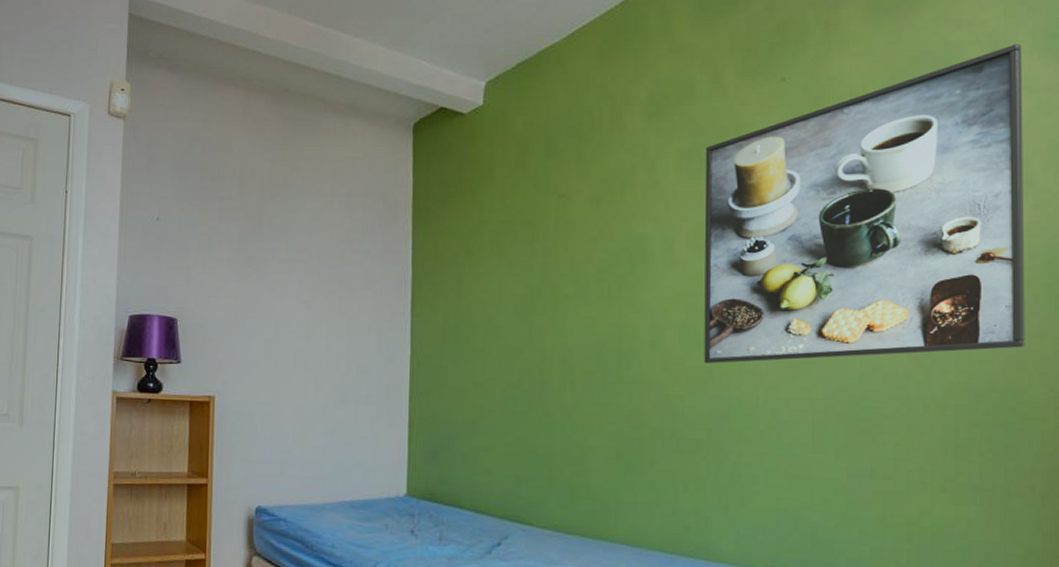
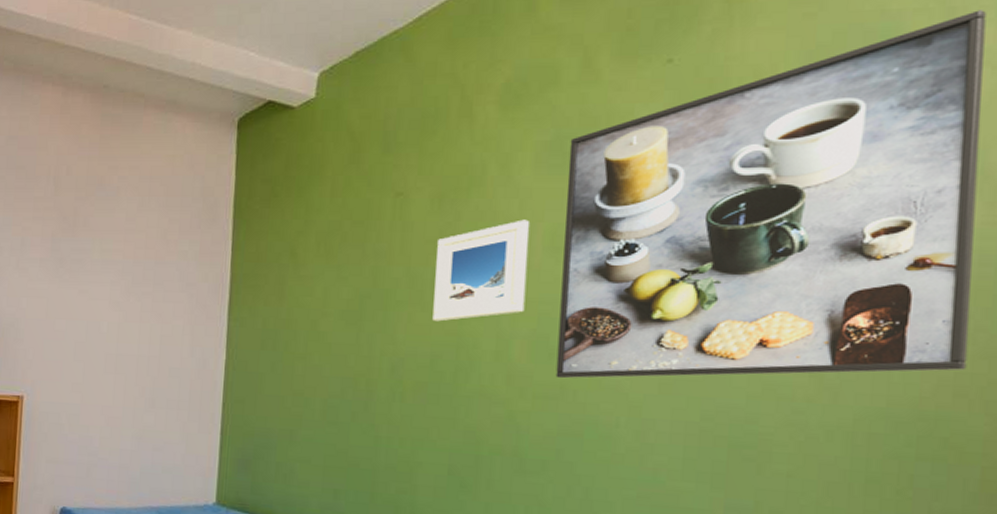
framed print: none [596,219,676,314] -> present [432,219,530,322]

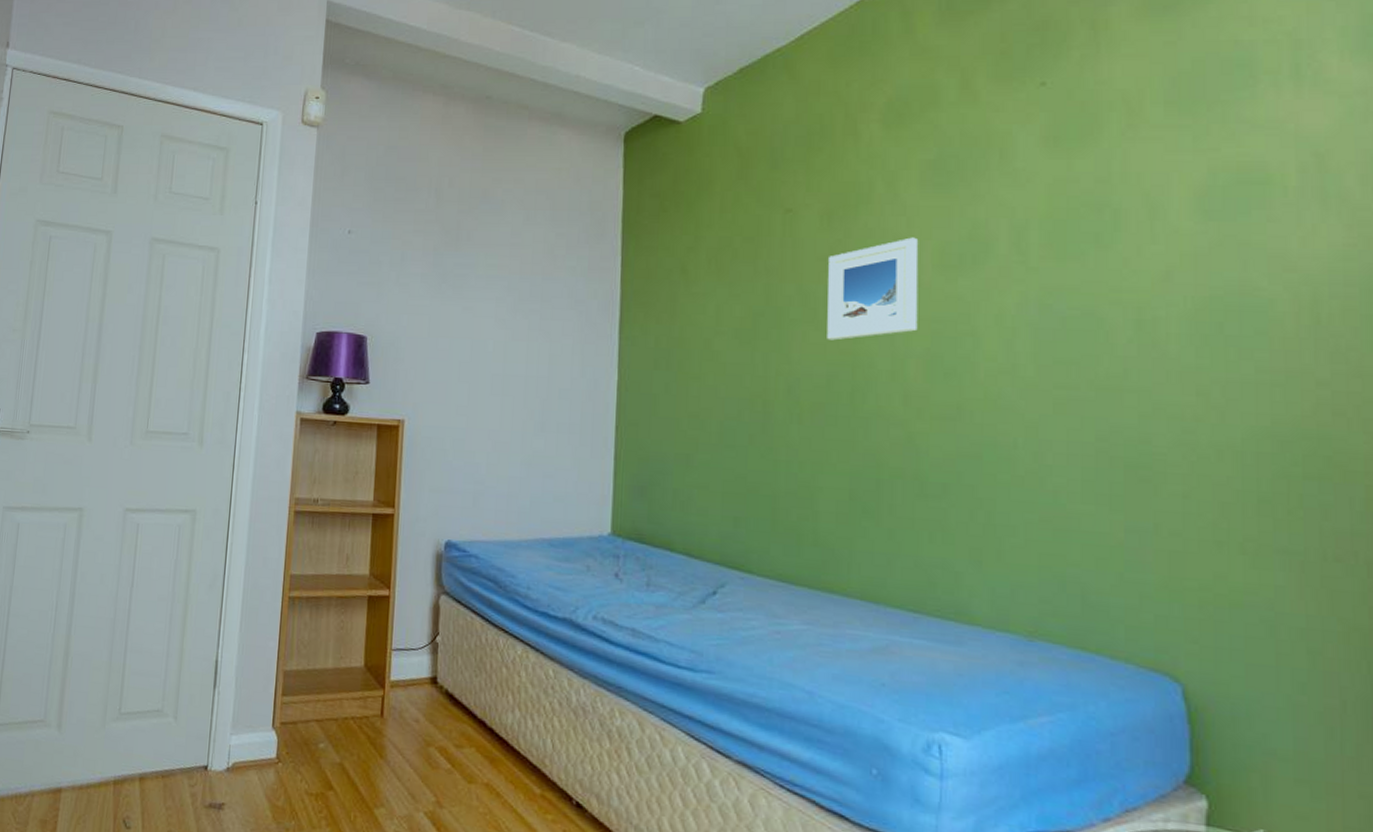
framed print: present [555,10,987,379] -> none [952,43,1342,399]

